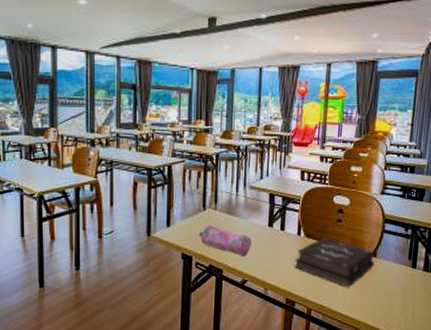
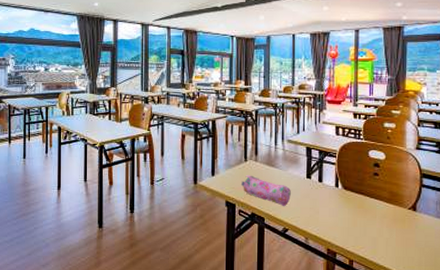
hardback book: present [294,237,375,287] -> none [333,190,415,240]

